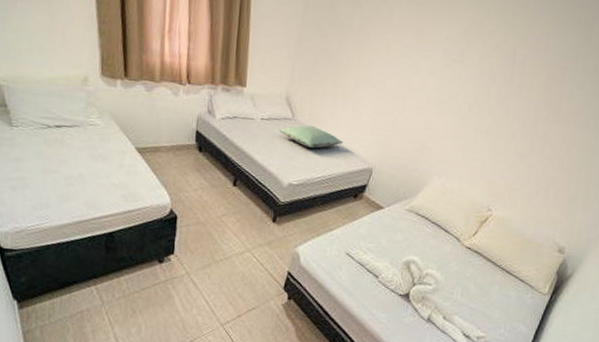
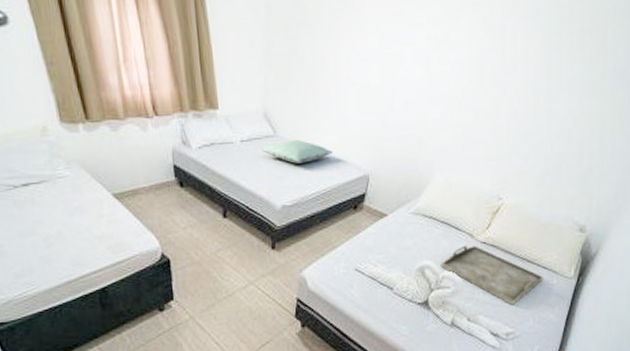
serving tray: none [425,247,519,311] -> present [440,245,543,306]

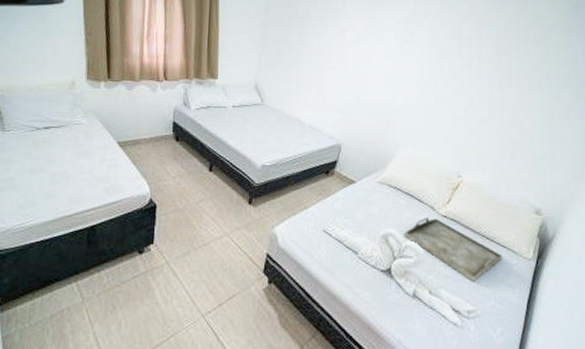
pillow: present [262,140,333,164] -> none [250,109,311,130]

